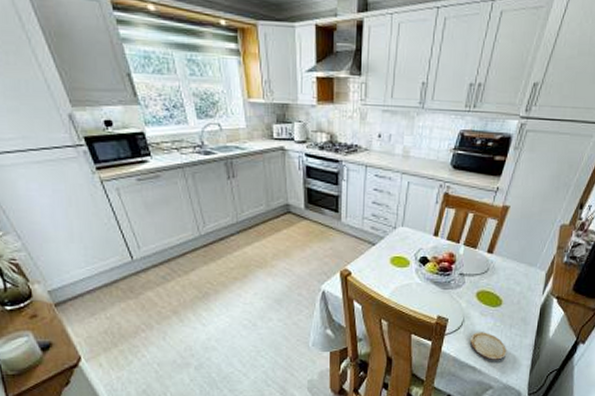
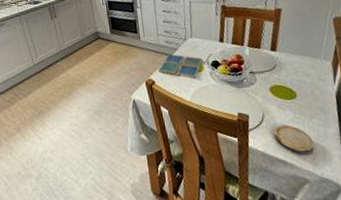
drink coaster: none [357,242,412,274] -> present [158,53,203,79]

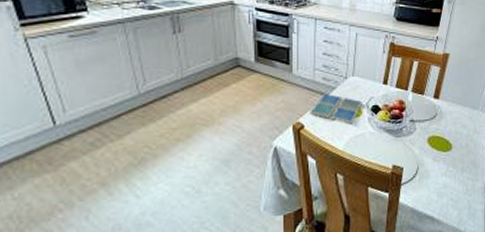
wood slice: present [273,124,315,153] -> none [425,178,462,208]

